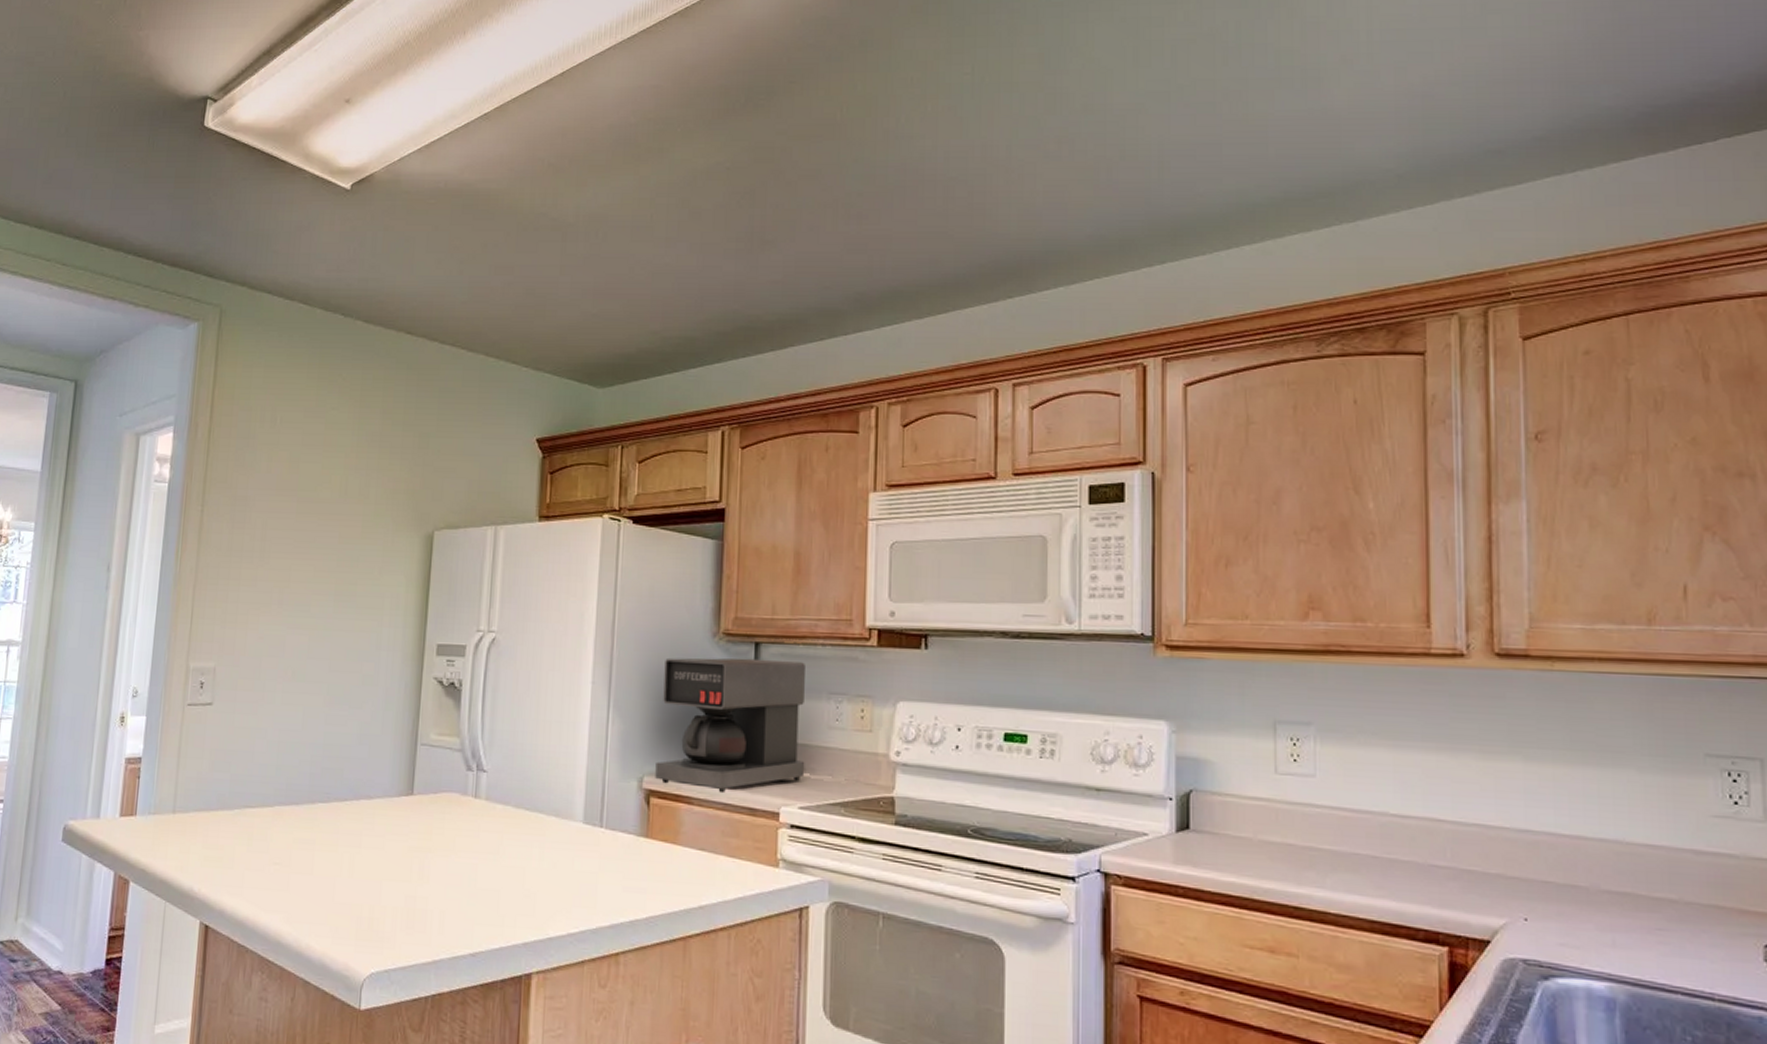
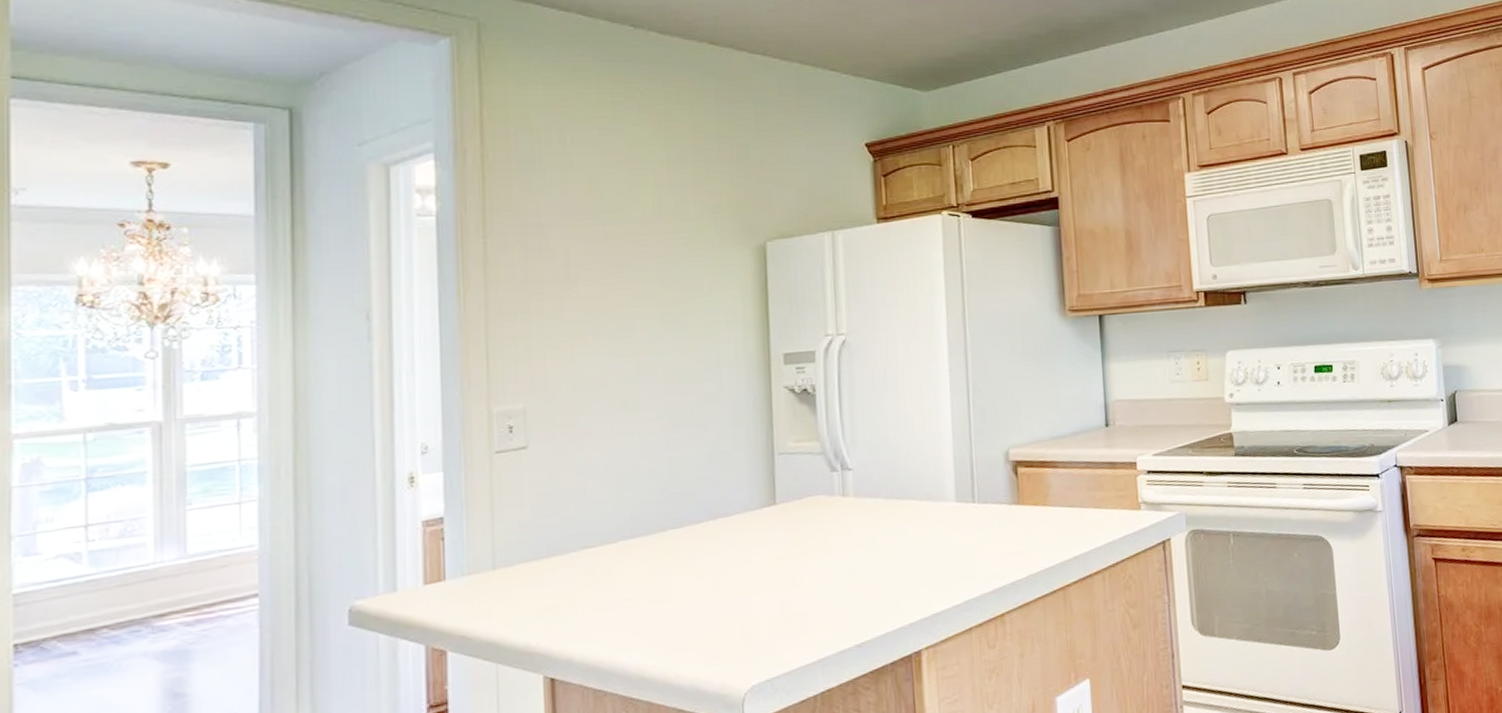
coffee maker: present [655,657,805,794] -> none [1017,328,1155,454]

